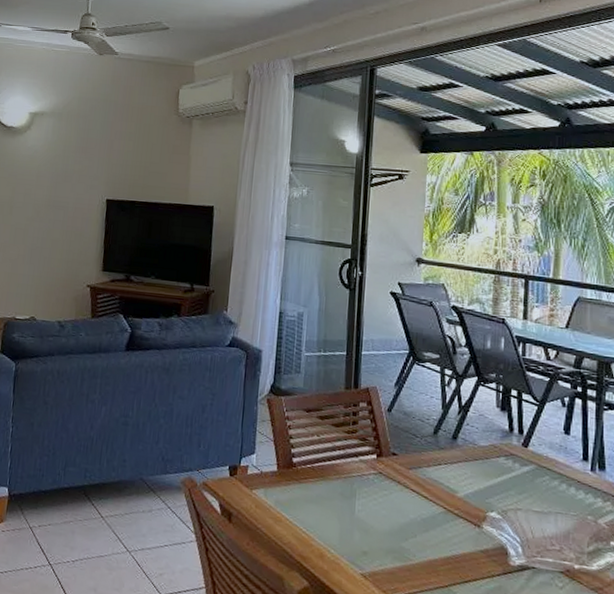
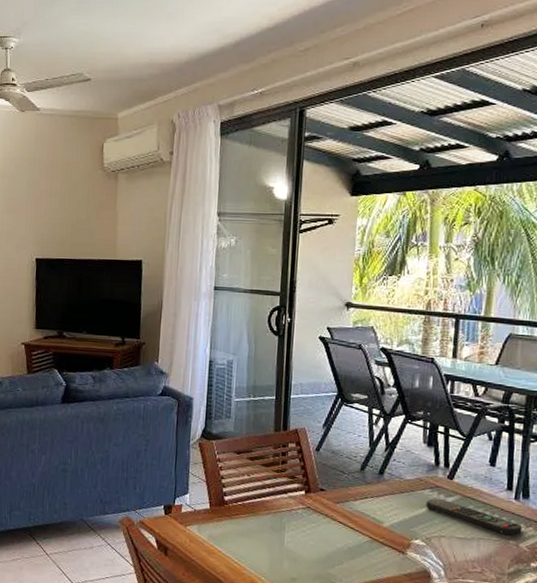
remote control: none [501,467,600,511] -> present [426,498,523,536]

